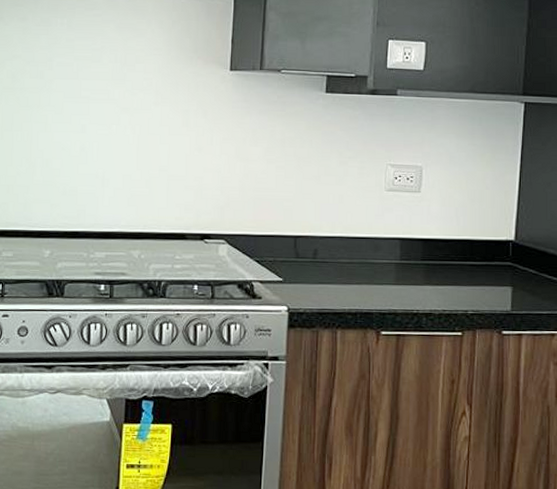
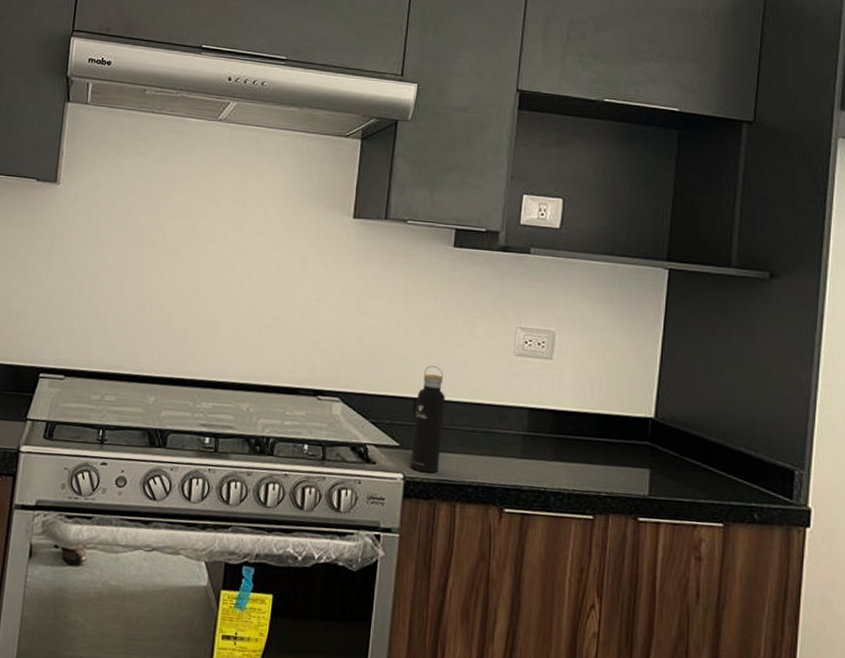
water bottle: none [293,205,323,304] -> present [410,366,445,473]

